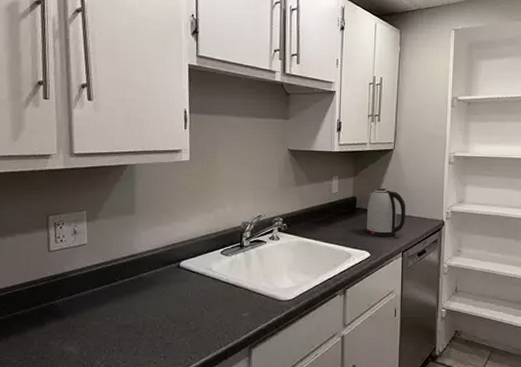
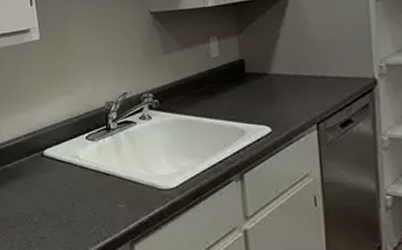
kettle: present [366,188,406,237] -> none [260,44,318,107]

